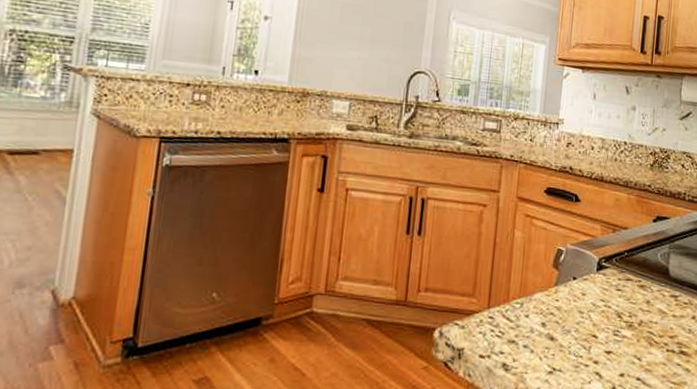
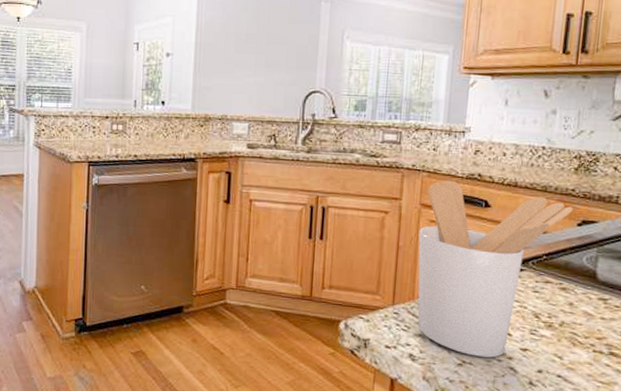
utensil holder: none [511,172,650,363] -> present [417,180,574,358]

